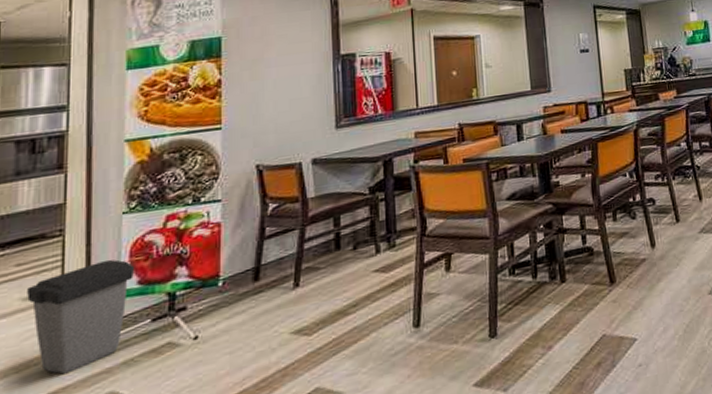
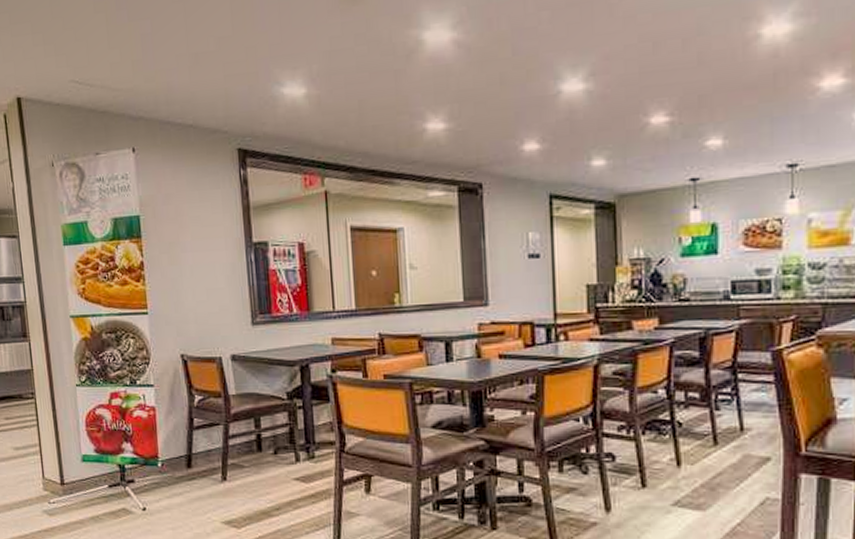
trash can: present [27,259,134,375] -> none [16,427,91,517]

